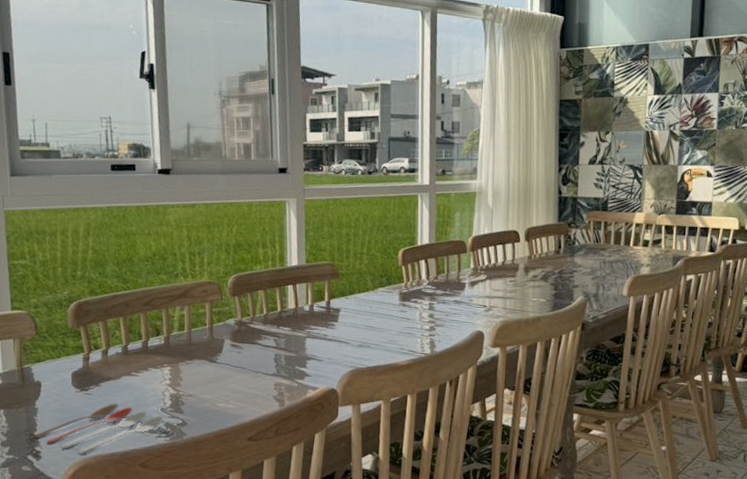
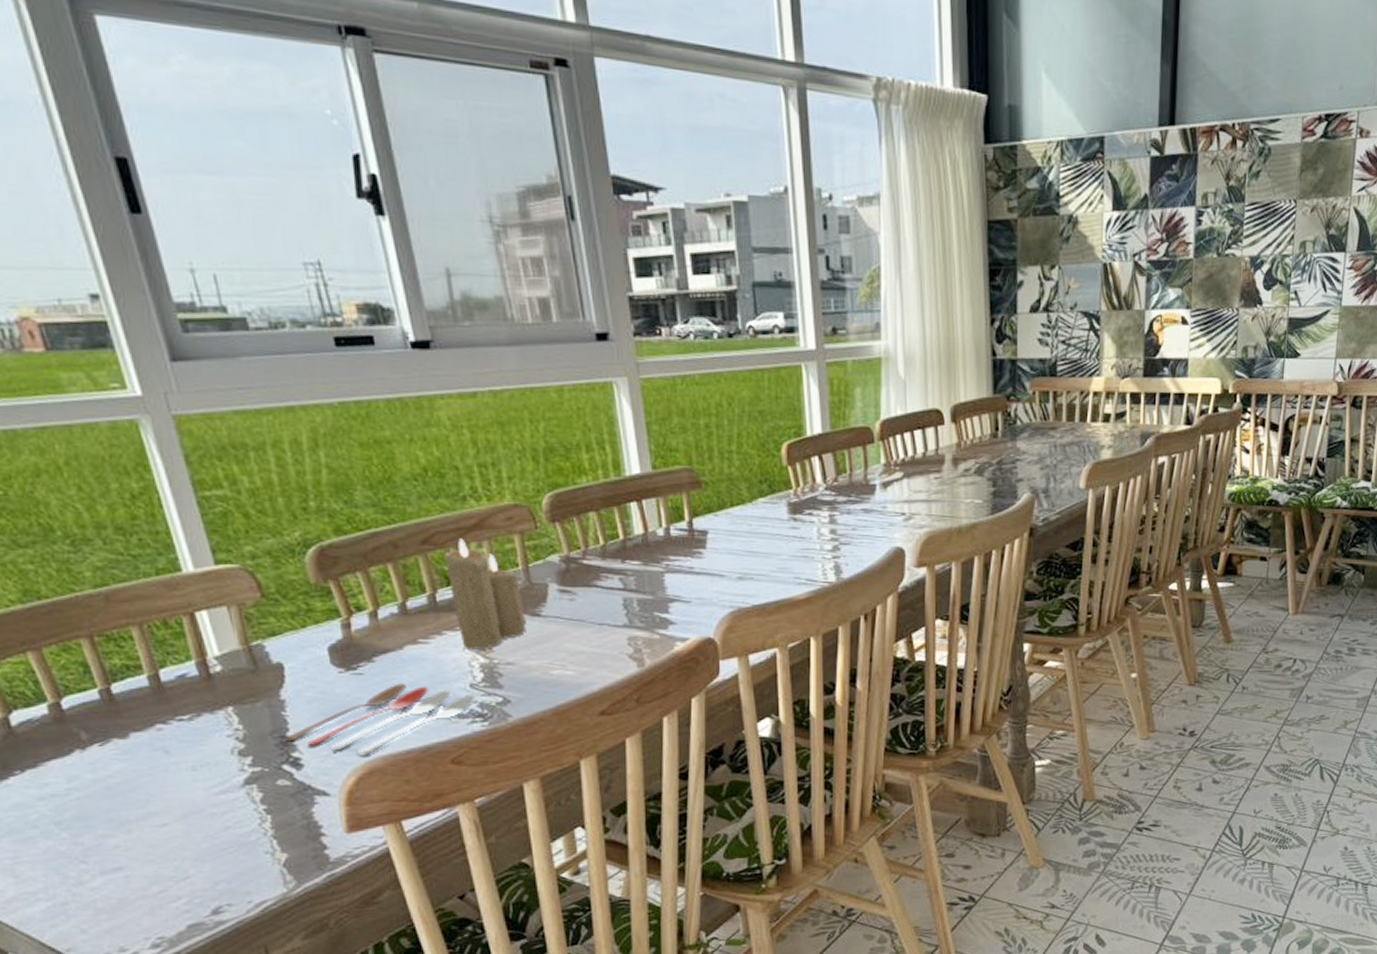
candle: none [157,303,206,384] -> present [444,538,527,650]

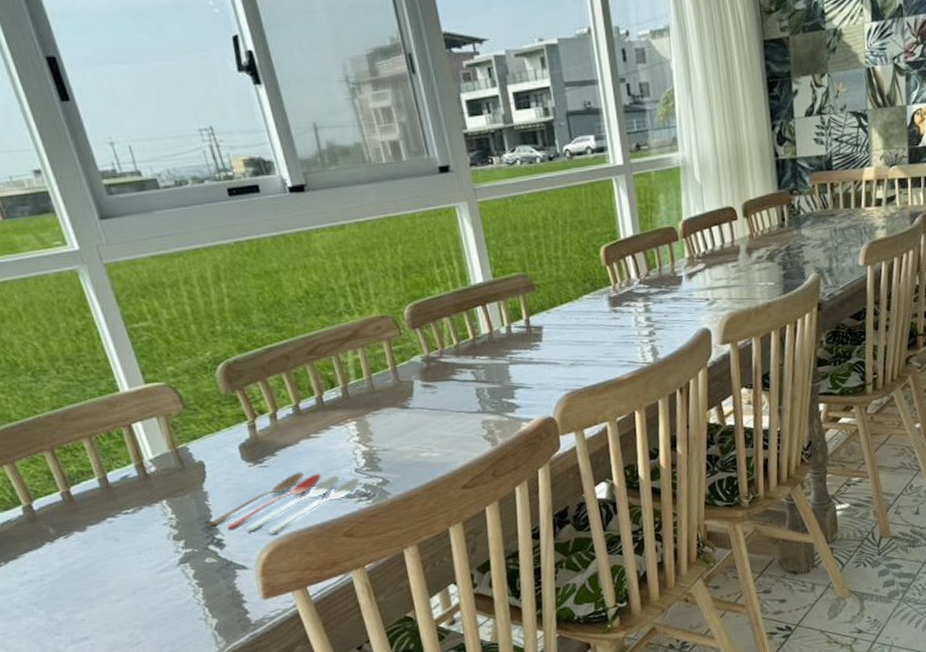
candle: present [444,538,527,650] -> none [327,348,398,440]

